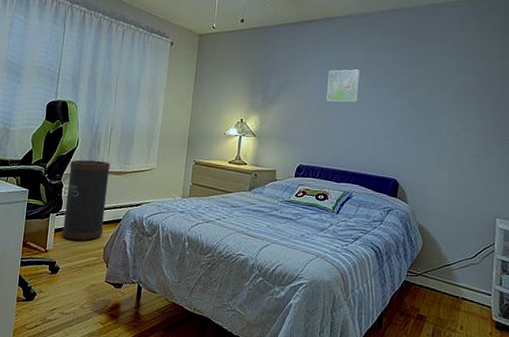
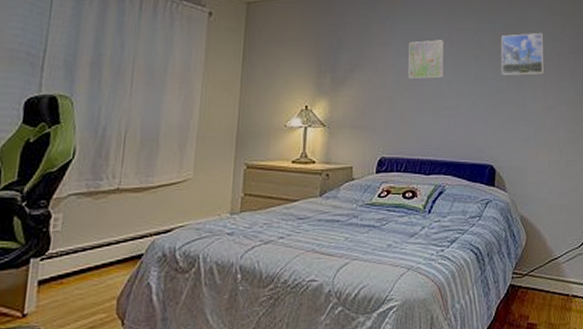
trash can: present [61,159,110,241] -> none [49,175,125,293]
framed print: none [411,65,455,104] -> present [502,32,545,76]

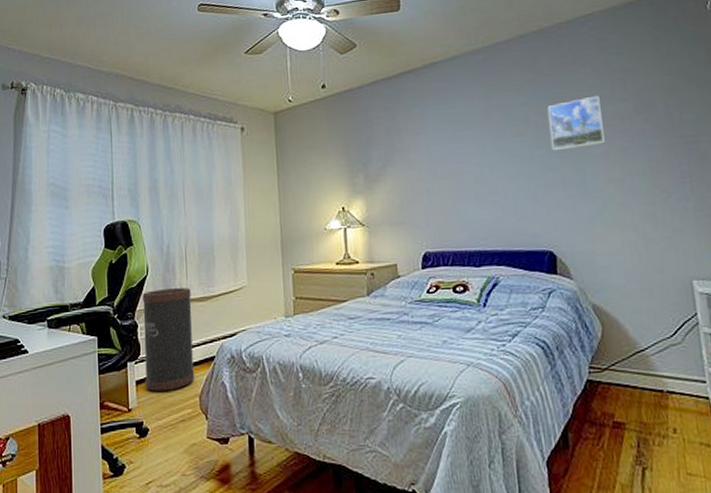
trash can: none [49,175,125,293] -> present [142,287,195,391]
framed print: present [408,40,445,80] -> none [441,121,486,168]

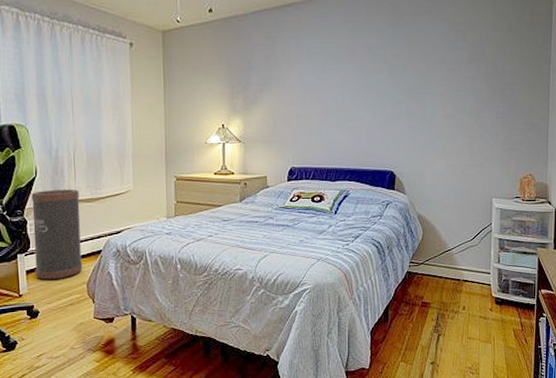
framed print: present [548,95,606,151] -> none [403,43,446,88]

